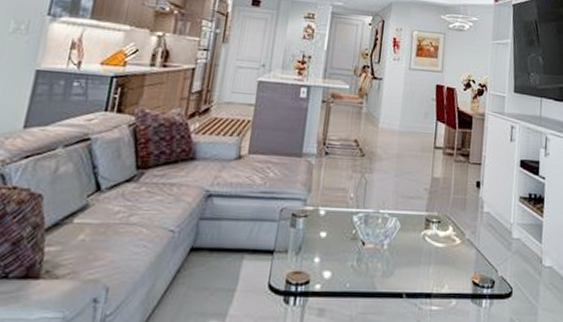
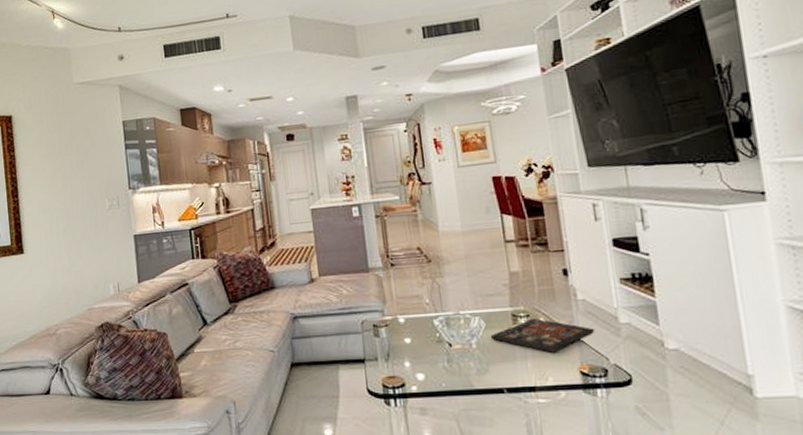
decorative tray: none [402,224,492,260] -> present [490,318,596,353]

